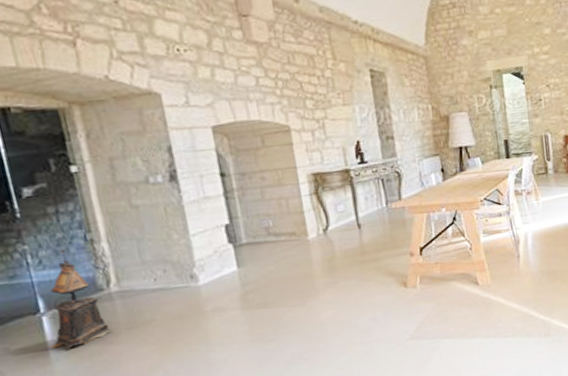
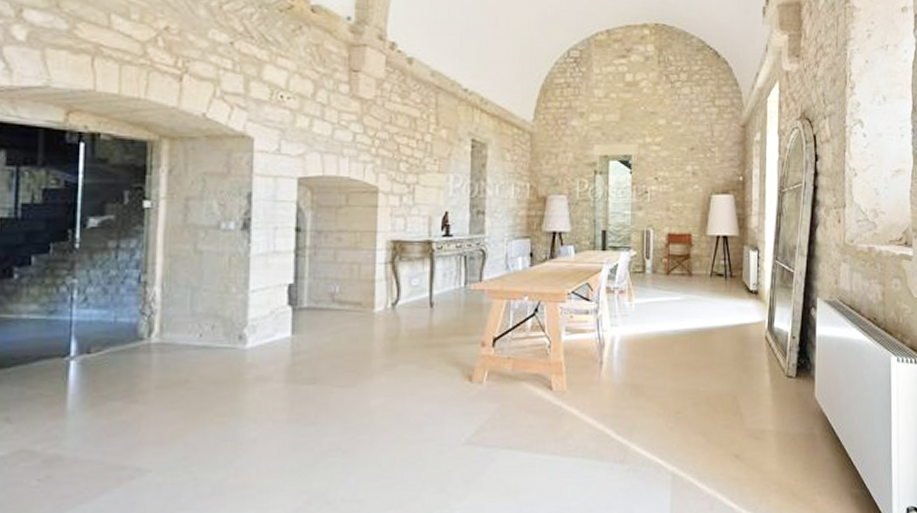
lectern: present [51,249,113,351] -> none [71,289,141,404]

